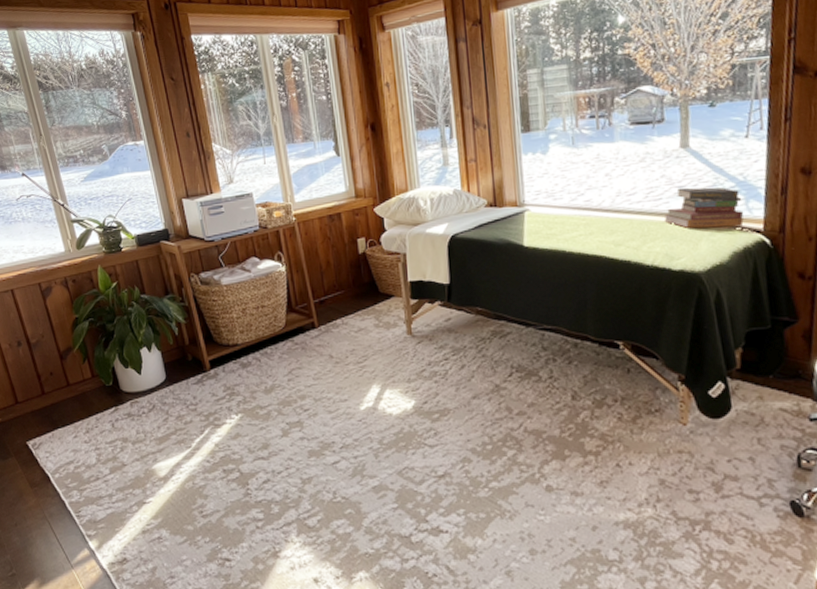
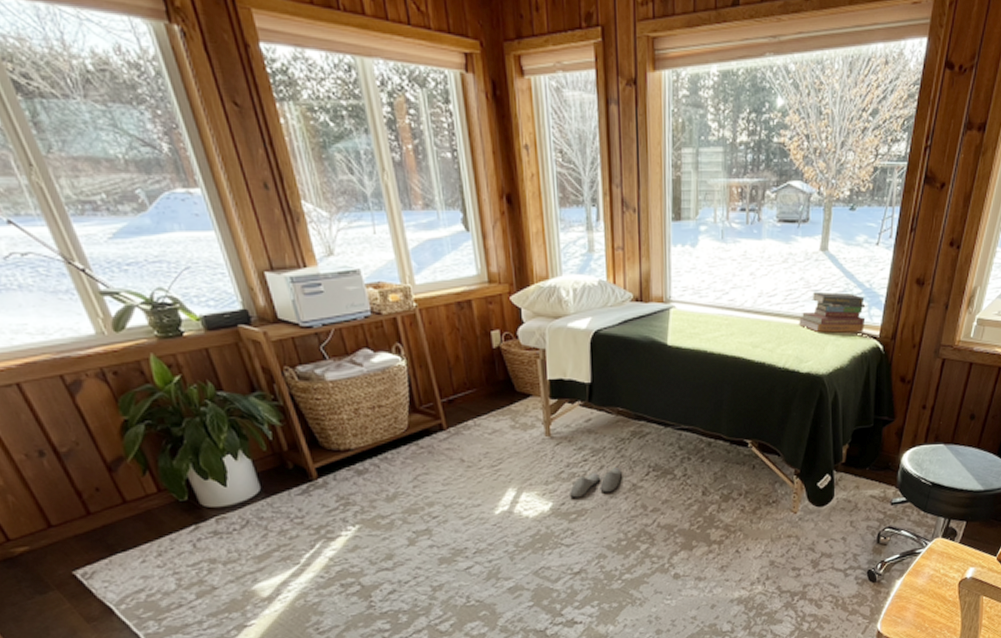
slippers: none [432,367,484,397] -> present [570,467,622,498]

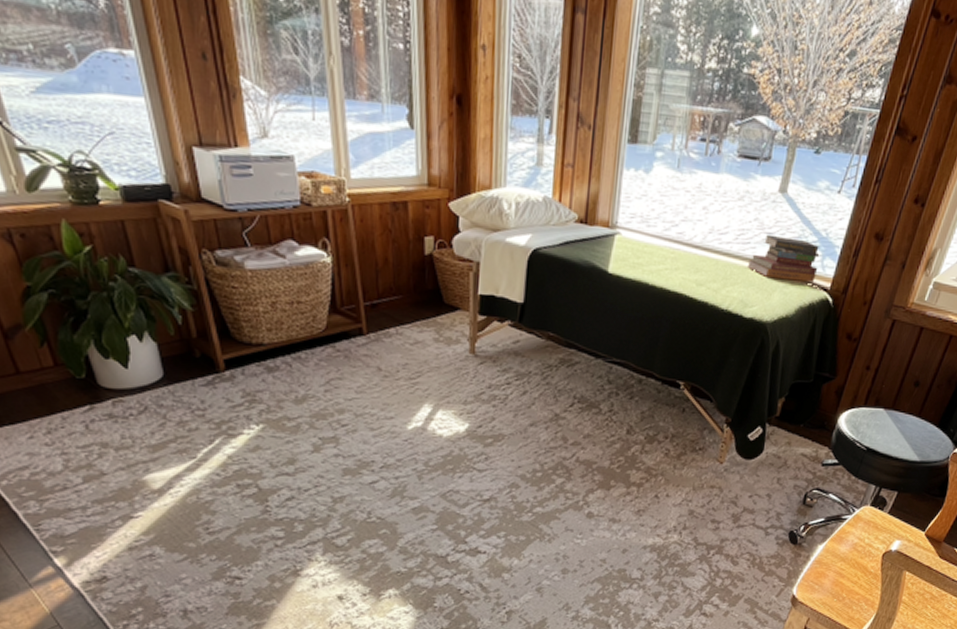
slippers: present [570,467,622,498] -> none [488,394,545,422]

